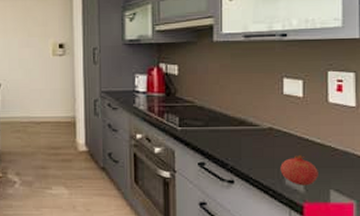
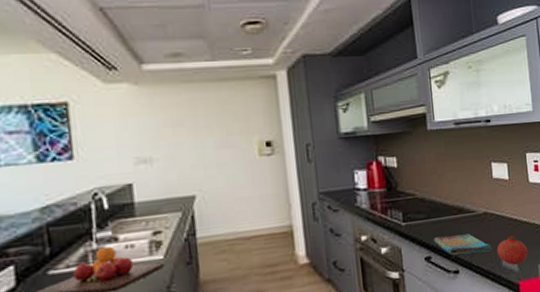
dish towel: none [209,145,275,167] -> present [433,233,492,255]

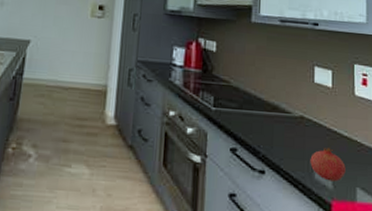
dish towel: present [433,233,492,255] -> none [241,130,305,159]

